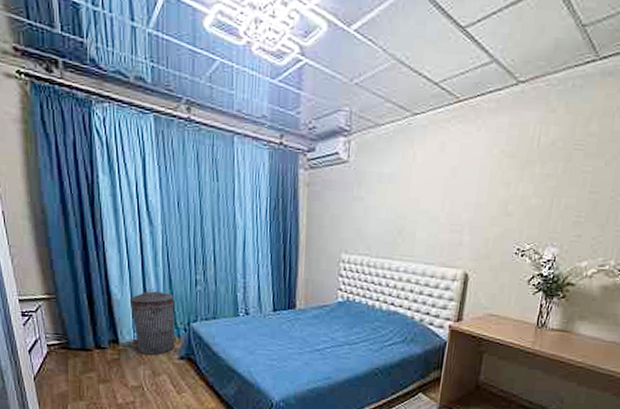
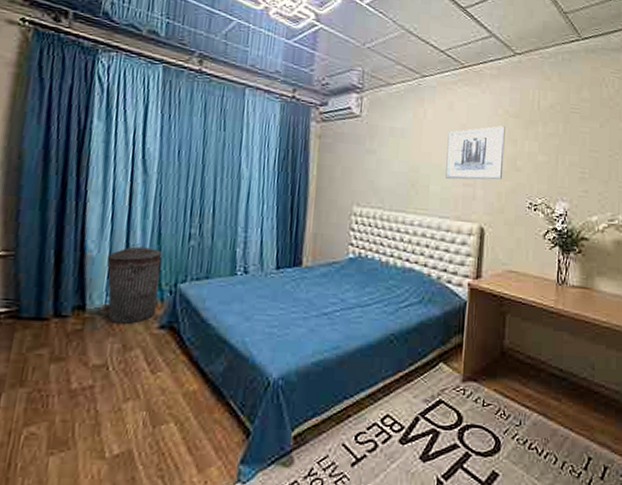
wall art: none [432,167,499,226] -> present [445,126,505,180]

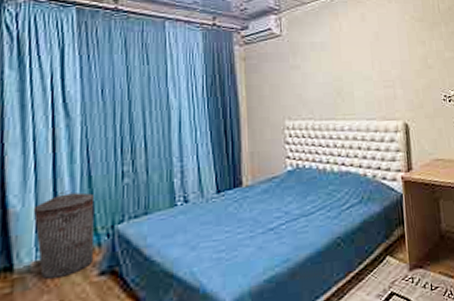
wall art: present [445,126,505,180] -> none [364,30,417,83]

